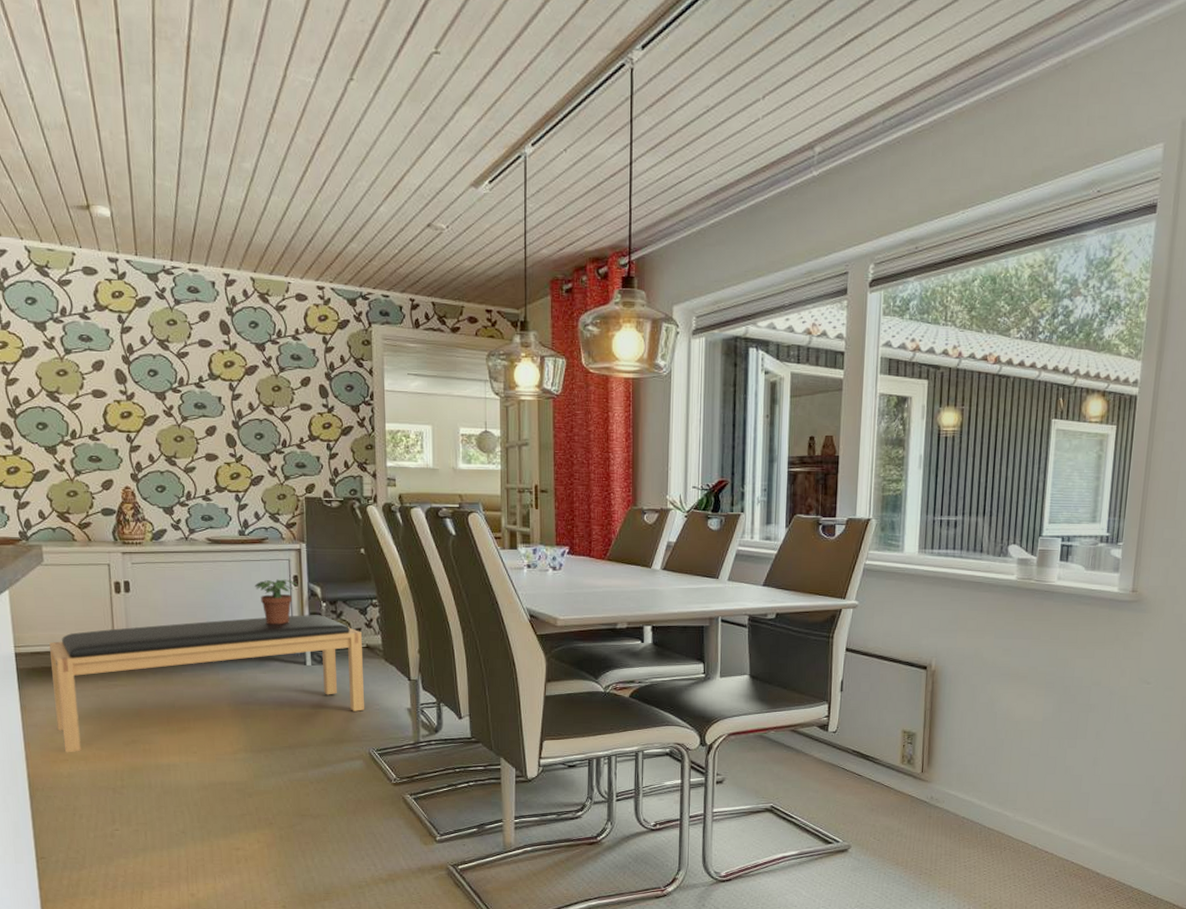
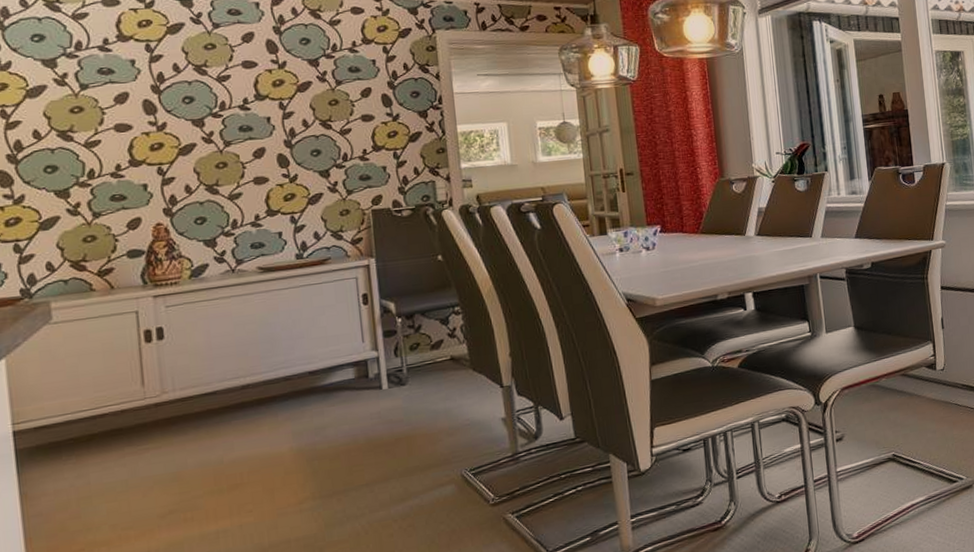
bench: present [49,615,364,753] -> none [59,332,453,541]
potted plant: present [254,579,299,625] -> none [316,299,370,352]

